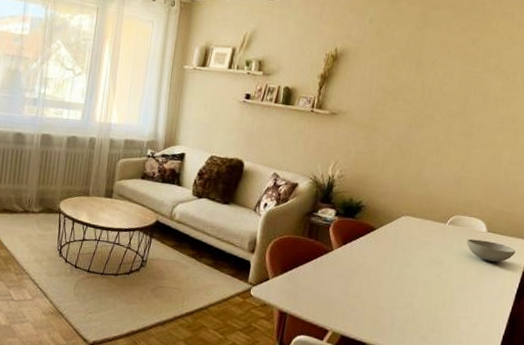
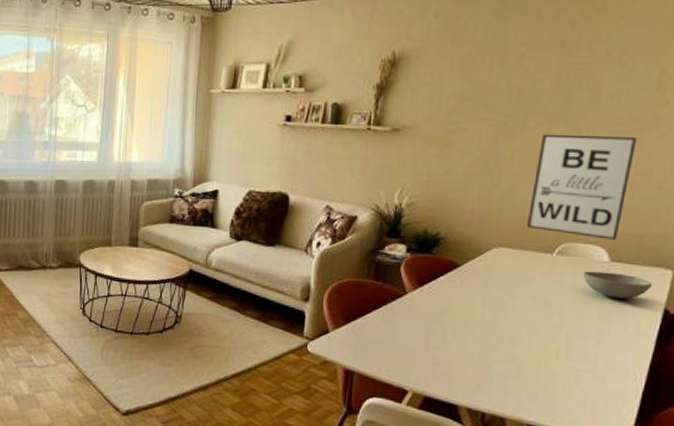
wall art: none [428,127,513,215] -> present [526,134,637,240]

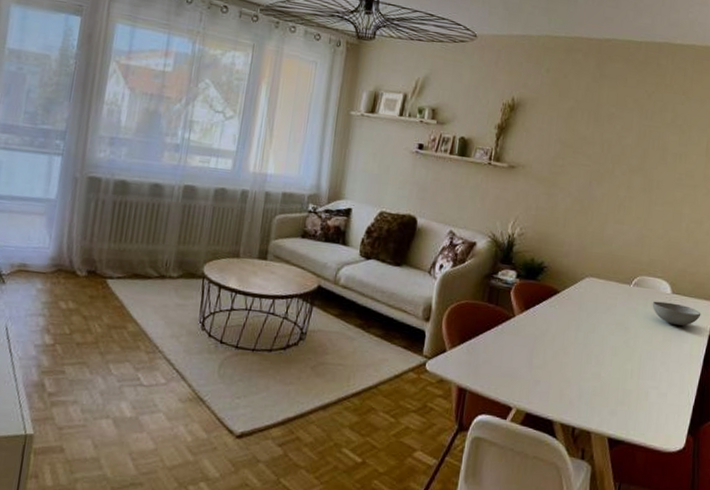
wall art: present [526,134,637,240] -> none [611,182,692,276]

